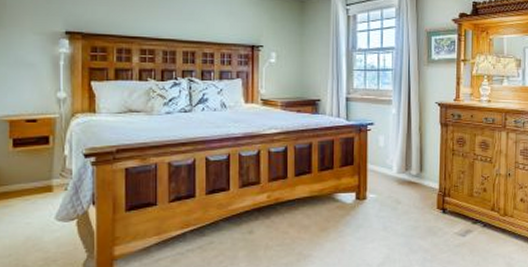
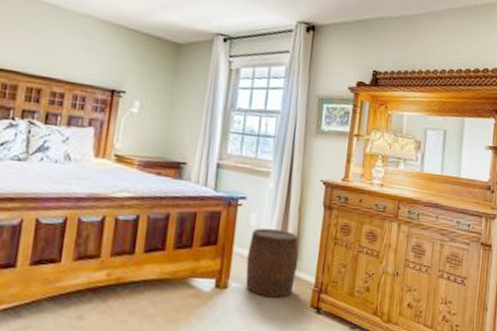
stool: none [380,148,423,204] -> present [245,228,299,298]

